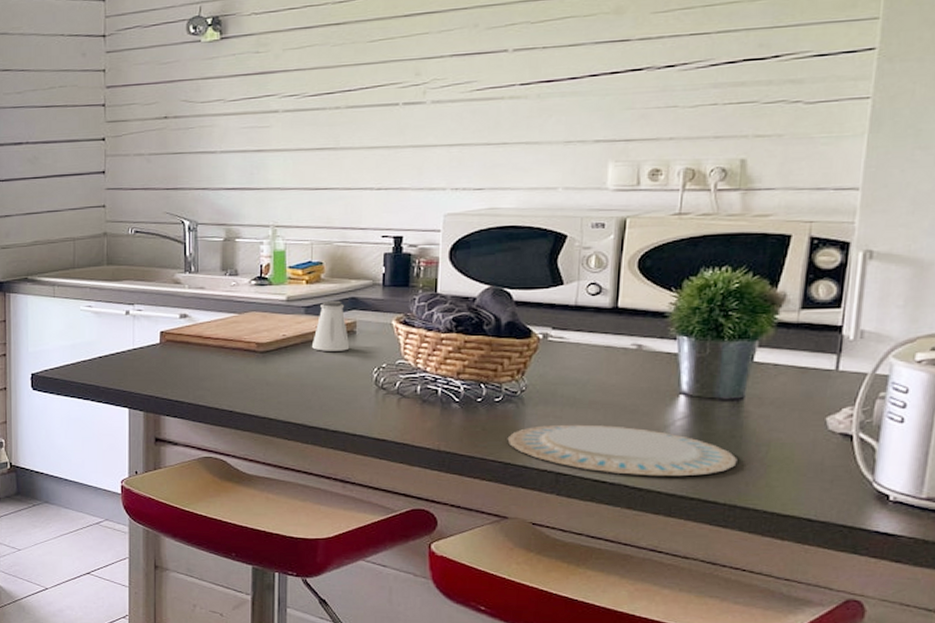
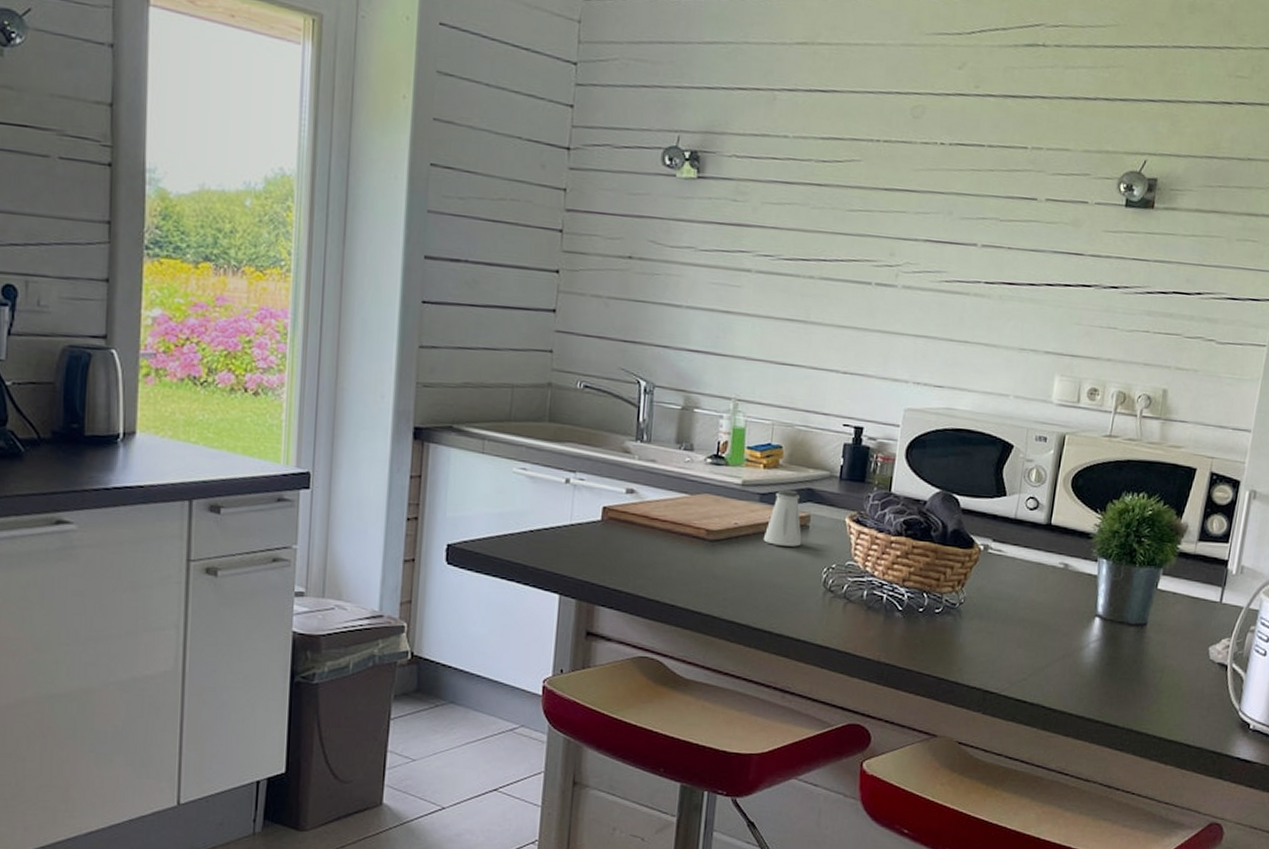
plate: present [507,424,737,477] -> none [943,640,1137,699]

